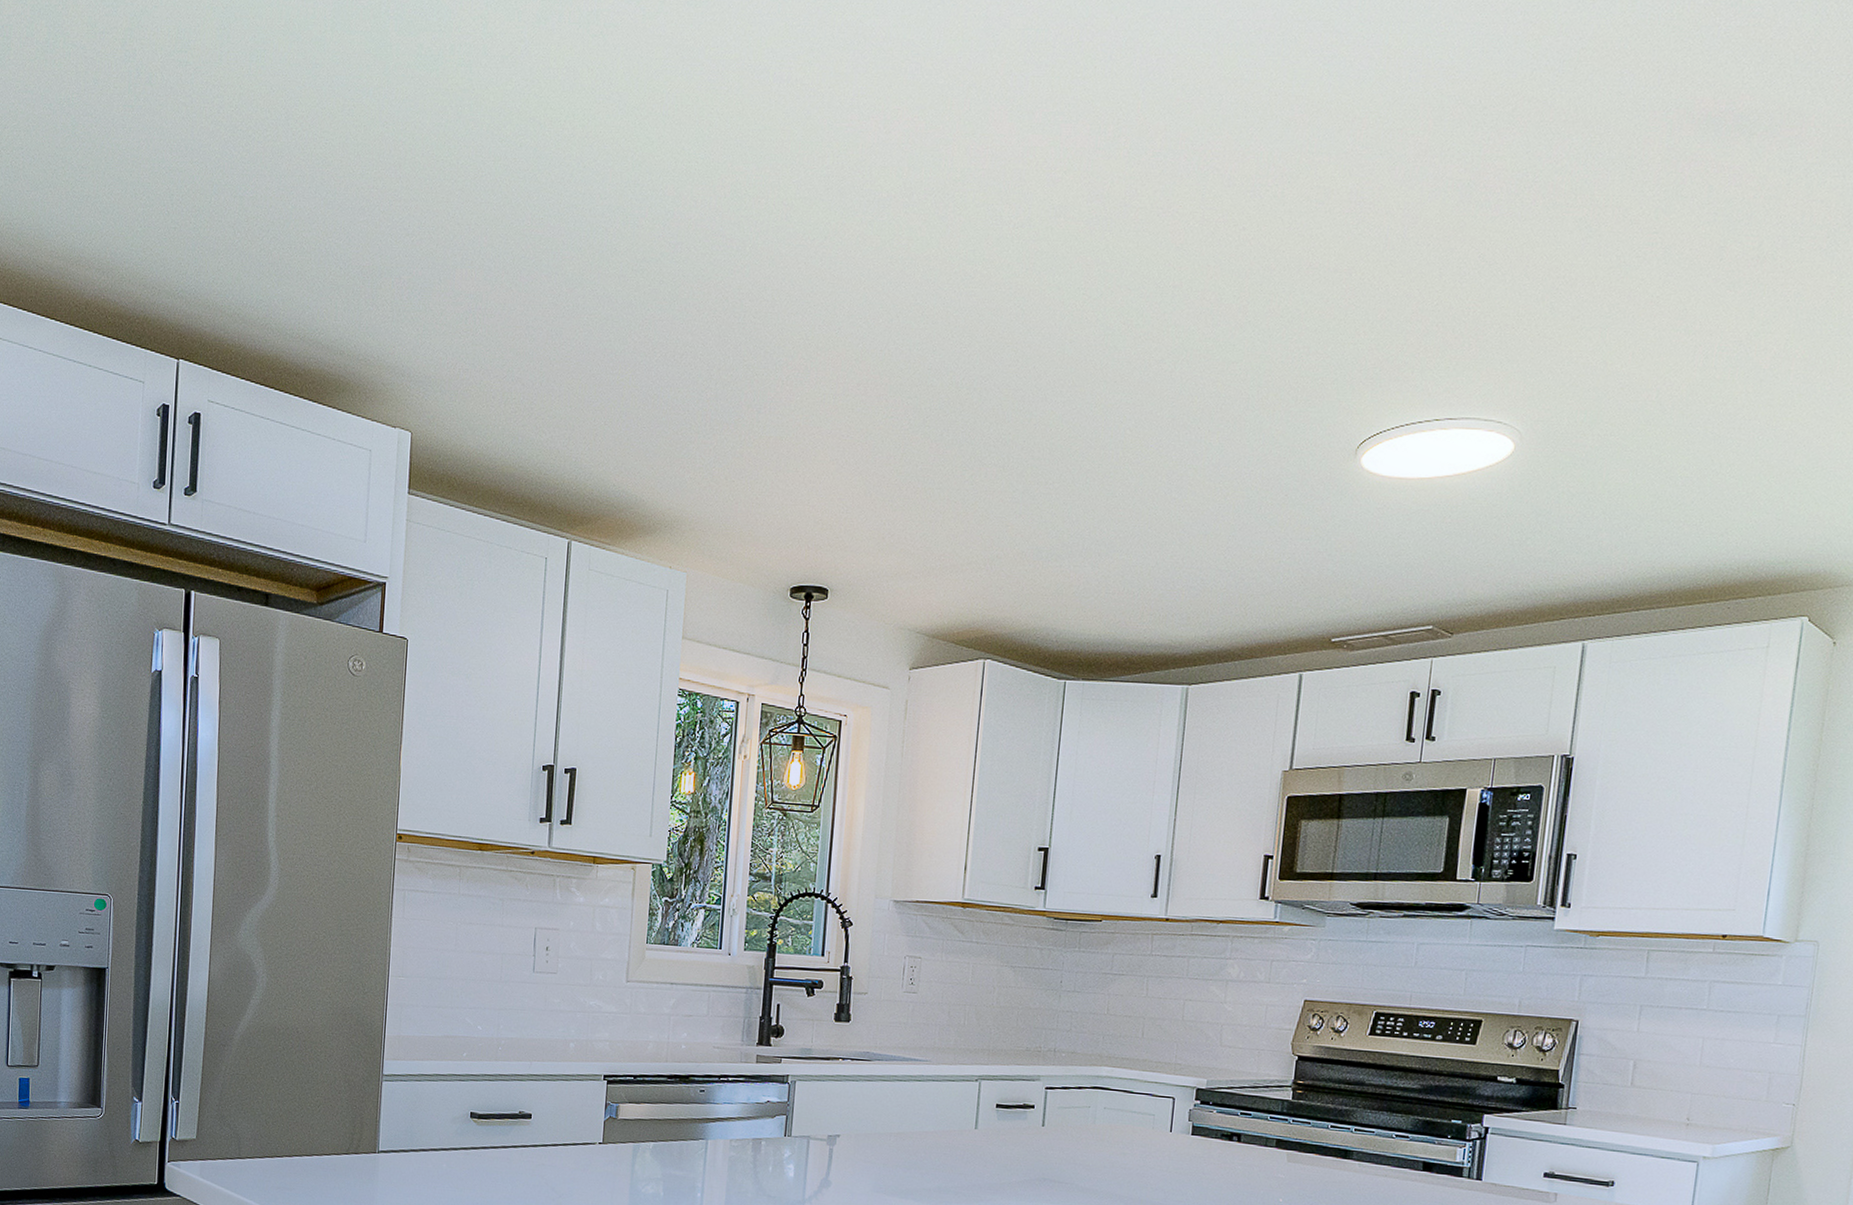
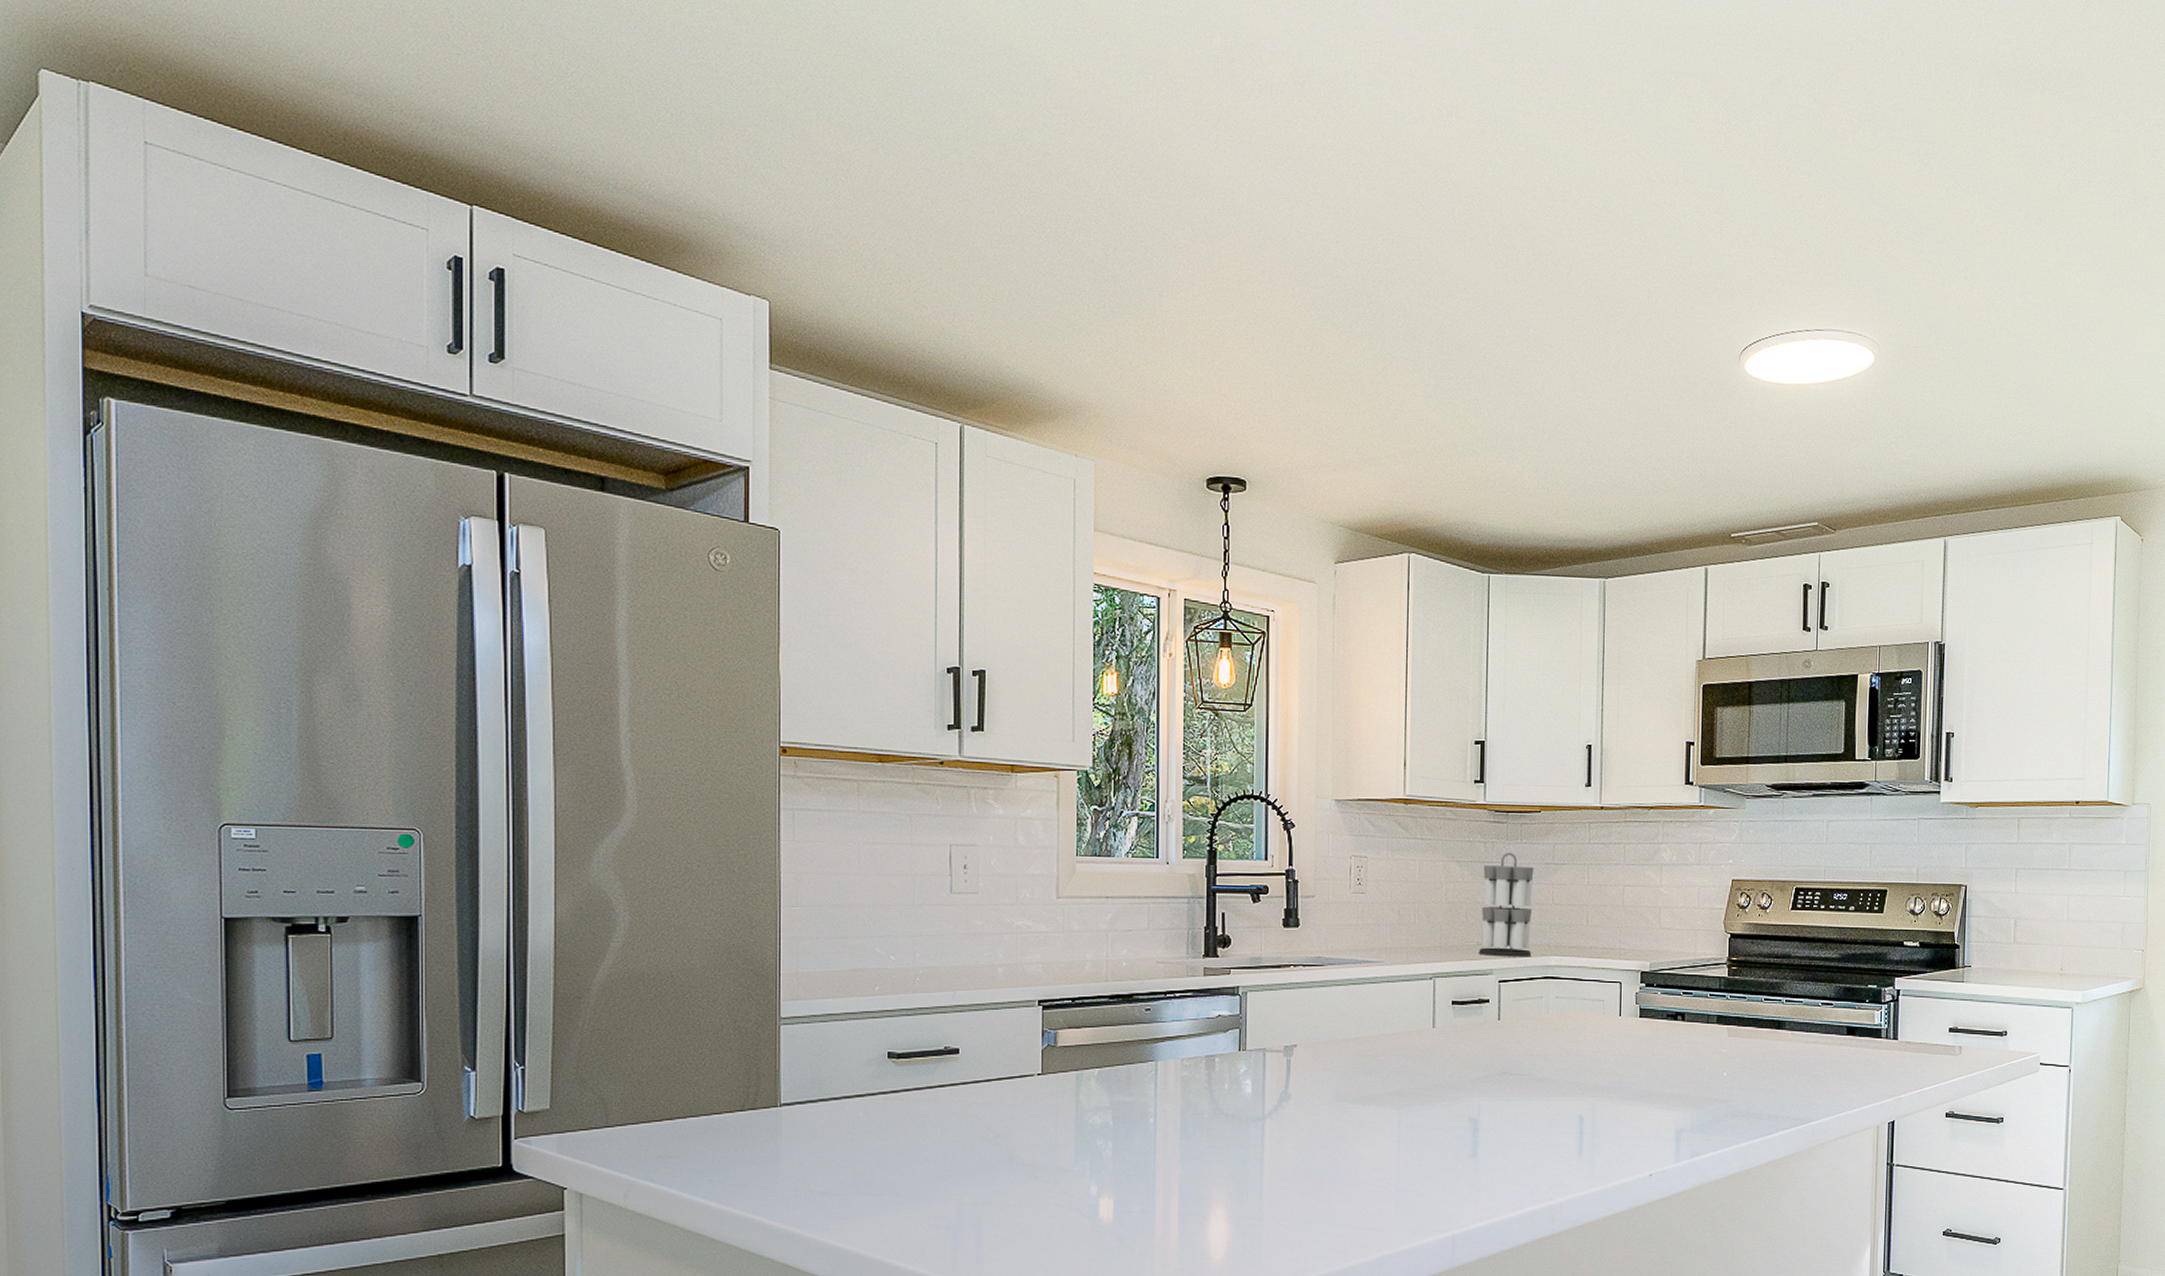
spice rack: none [1027,960,1091,1066] -> present [1478,852,1534,957]

